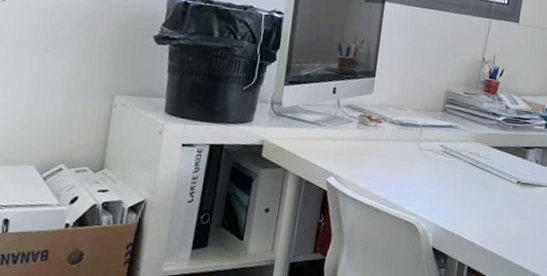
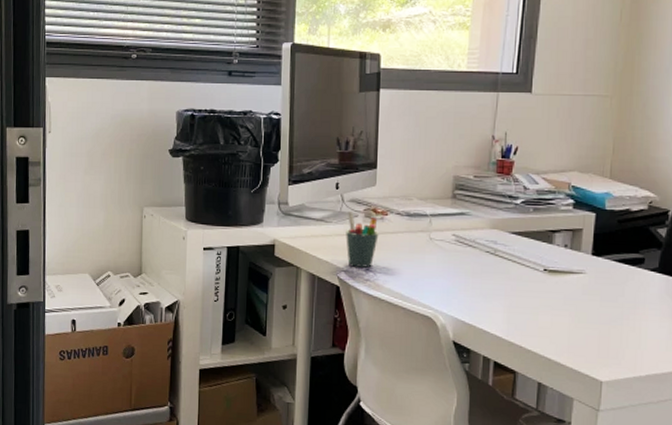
pen holder: none [337,116,372,173] -> present [346,211,379,268]

